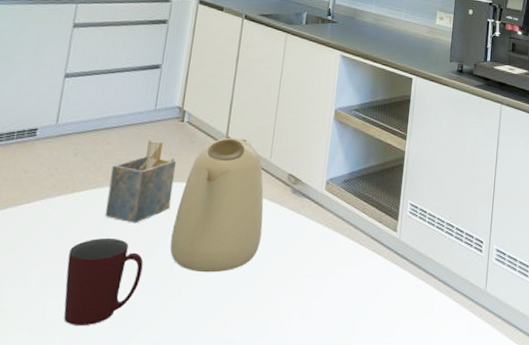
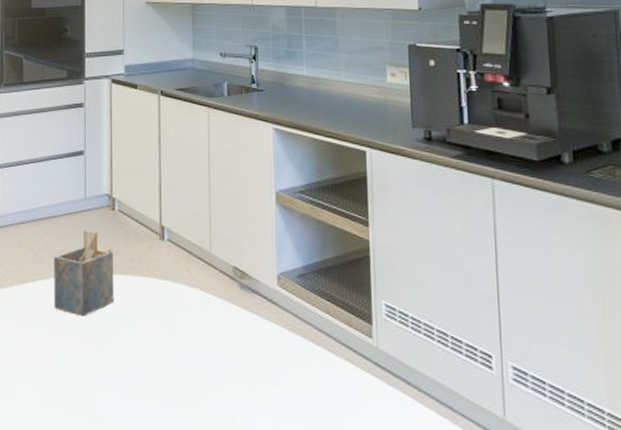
mug: present [64,238,144,325] -> none [27,331,97,419]
kettle: present [170,137,264,273] -> none [120,226,213,374]

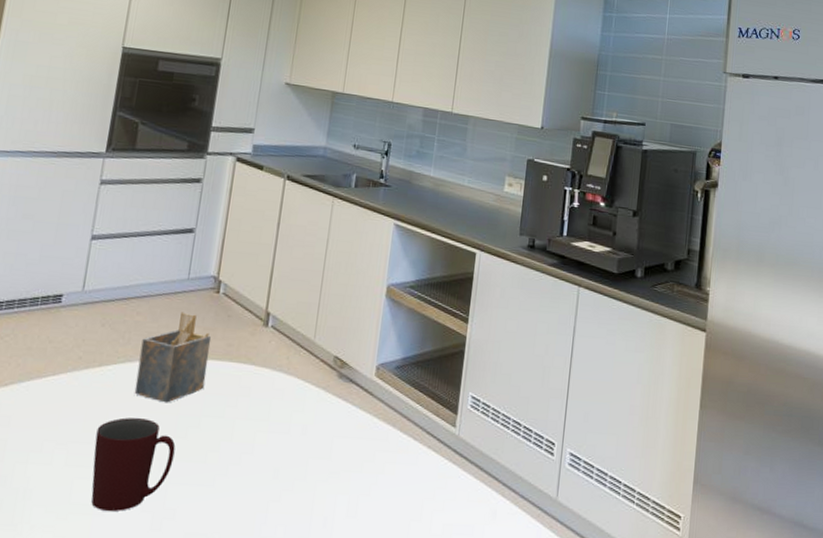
mug: none [27,331,97,419] -> present [91,417,176,511]

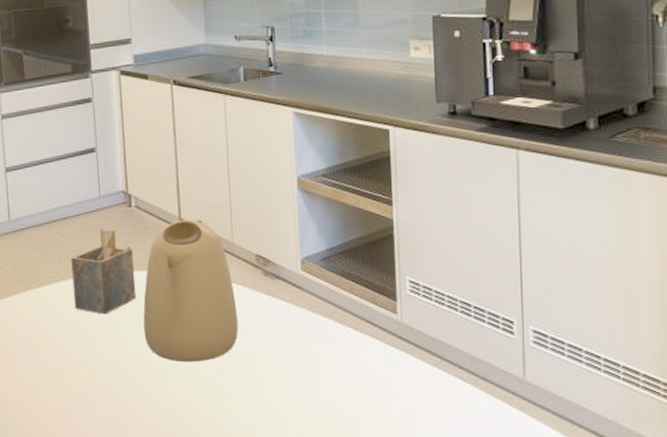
mug: present [91,417,176,511] -> none [50,330,123,413]
kettle: none [204,312,307,462] -> present [143,219,239,363]

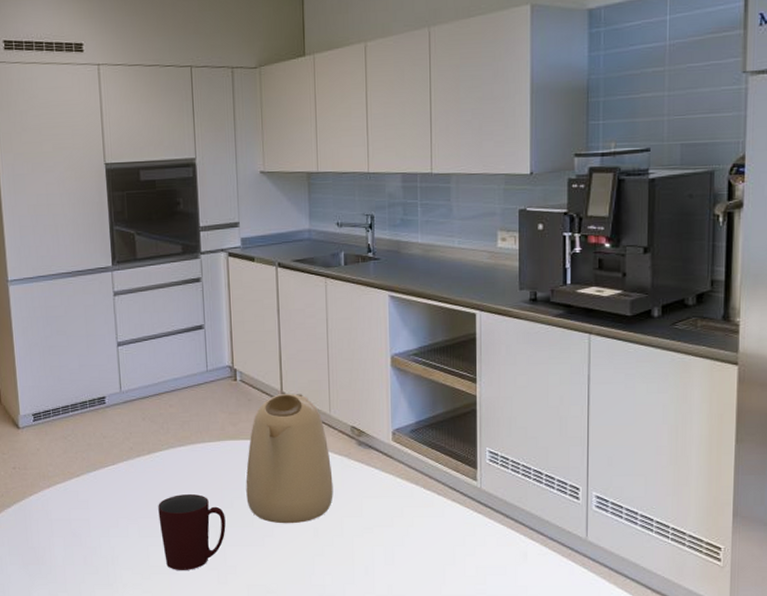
mug: none [50,330,123,413] -> present [158,494,226,570]
napkin holder: present [71,229,136,315] -> none [179,401,240,480]

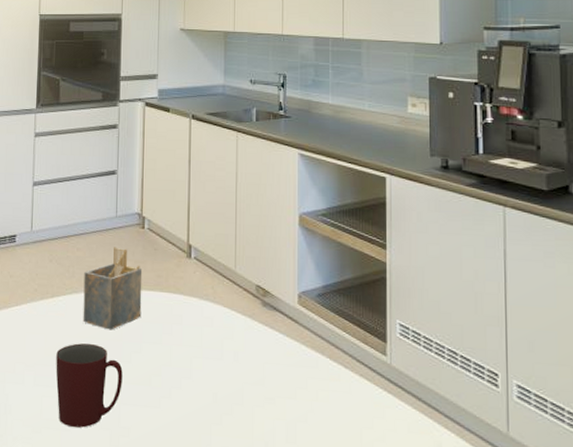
napkin holder: none [179,401,240,480] -> present [83,247,143,330]
kettle: present [246,393,333,524] -> none [145,245,235,386]

